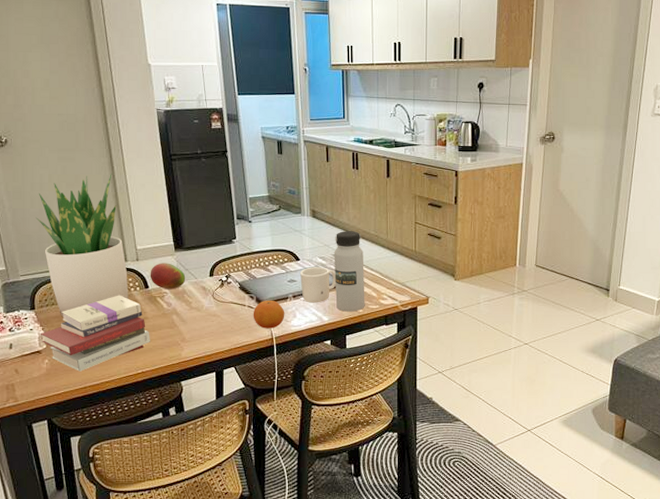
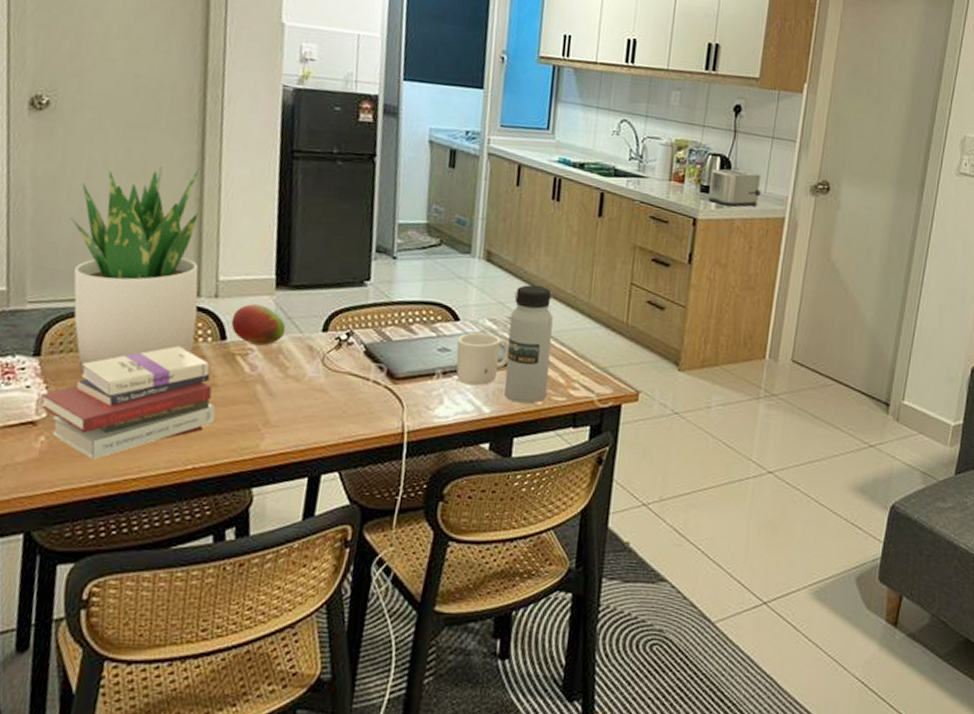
fruit: present [253,300,285,329] -> none [378,374,428,418]
toaster: none [465,131,504,160] -> present [708,168,761,207]

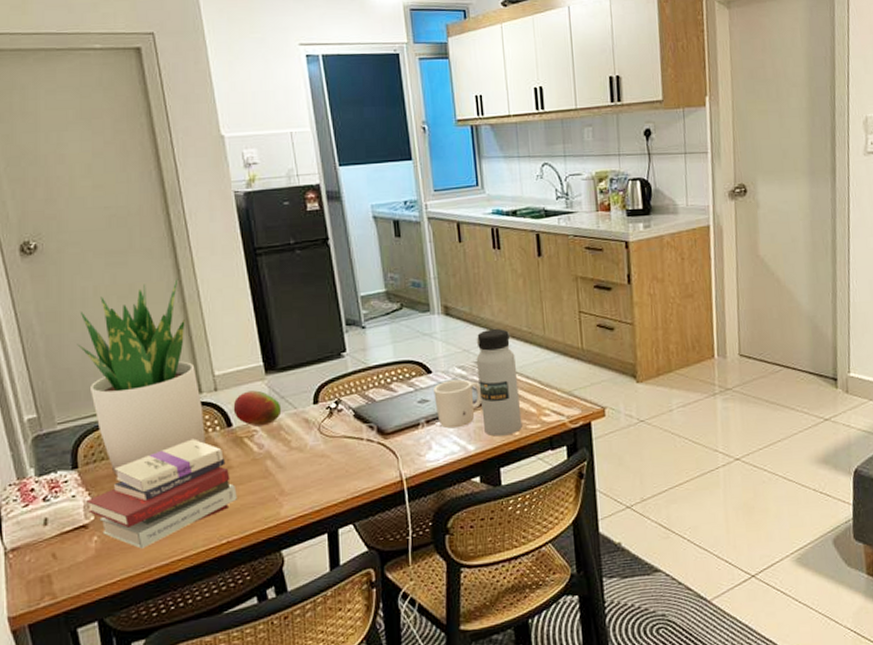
toaster: present [708,168,761,207] -> none [633,188,684,226]

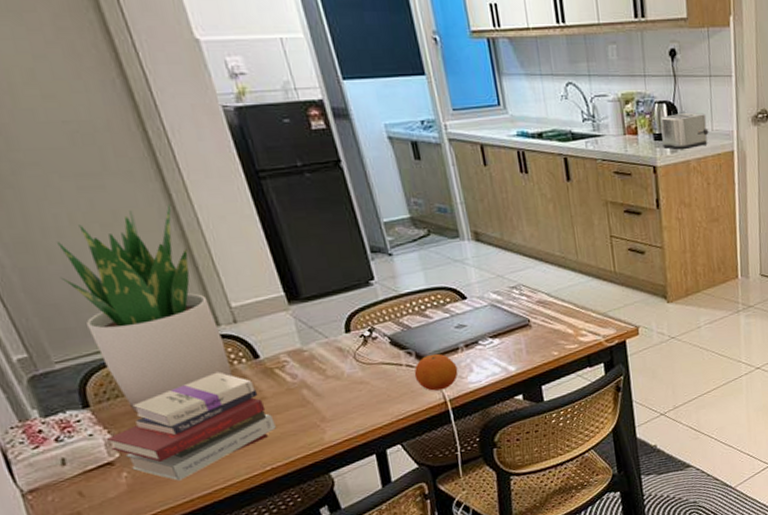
fruit: present [233,390,282,427] -> none [257,321,312,357]
fruit: none [374,428,417,468] -> present [414,353,458,391]
mug: present [434,379,483,429] -> none [470,304,520,351]
water bottle: present [476,329,522,437] -> none [509,254,561,357]
toaster: none [633,188,684,226] -> present [660,112,709,150]

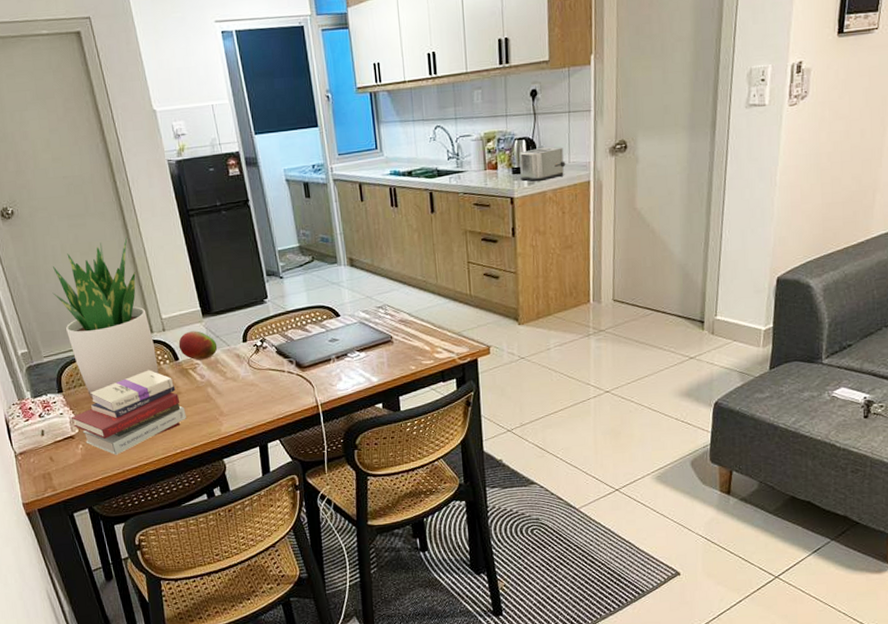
fruit: none [257,321,312,357] -> present [178,331,218,360]
fruit: present [414,353,458,391] -> none [293,363,329,395]

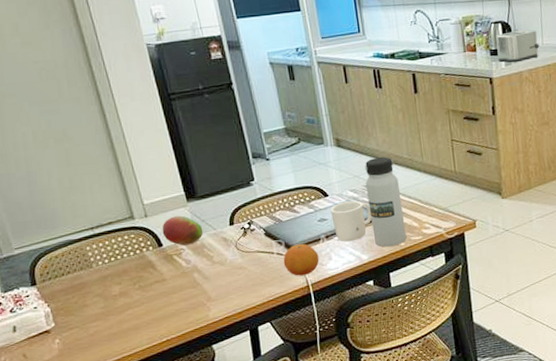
planter: present [52,236,159,397] -> none [23,122,142,289]
books: present [72,370,186,455] -> none [47,257,172,348]
fruit: none [293,363,329,395] -> present [283,243,320,276]
mug: none [342,322,384,363] -> present [331,200,372,242]
water bottle: none [377,278,418,370] -> present [364,157,407,247]

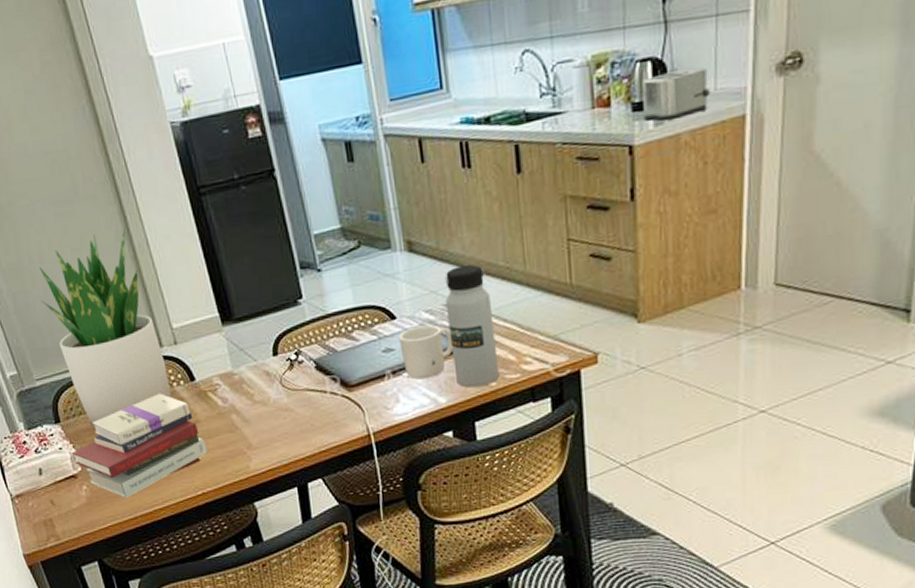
planter: none [23,122,142,289] -> present [38,225,172,428]
books: none [47,257,172,348] -> present [72,393,207,498]
fruit: present [162,215,204,246] -> none [194,342,242,380]
fruit: present [283,243,320,276] -> none [338,380,384,422]

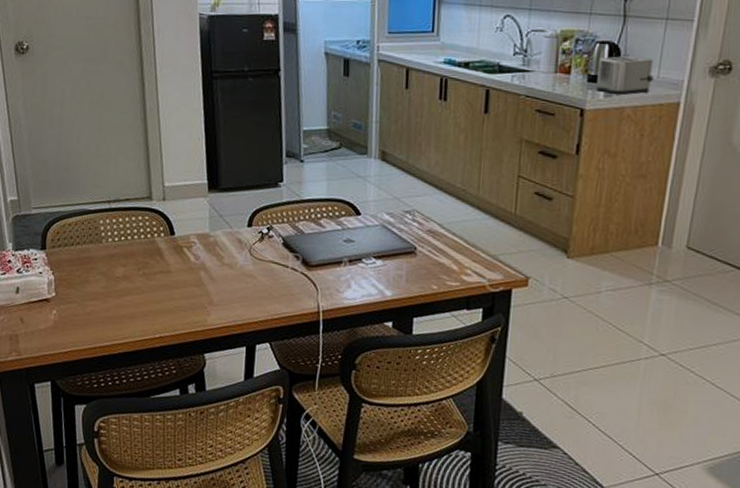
planter: present [38,225,172,428] -> none [53,91,152,261]
books: present [72,393,207,498] -> none [50,240,173,329]
mug: present [399,324,454,380] -> none [359,225,406,272]
water bottle: present [445,265,500,388] -> none [403,181,445,288]

